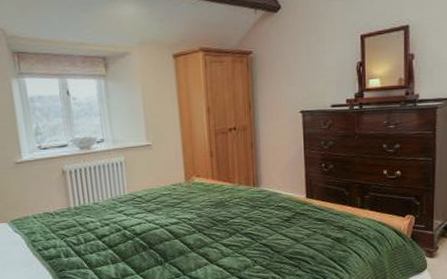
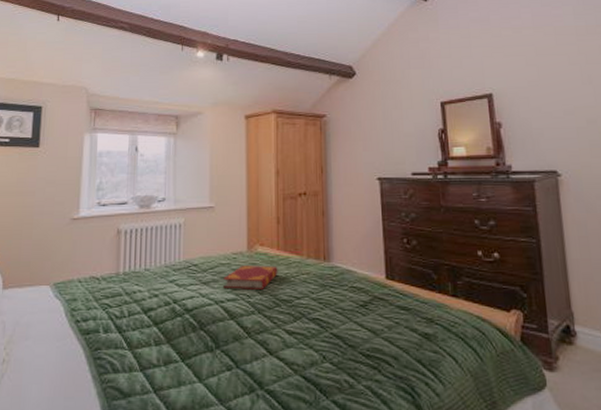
hardback book: none [166,193,214,215] -> present [223,266,278,289]

